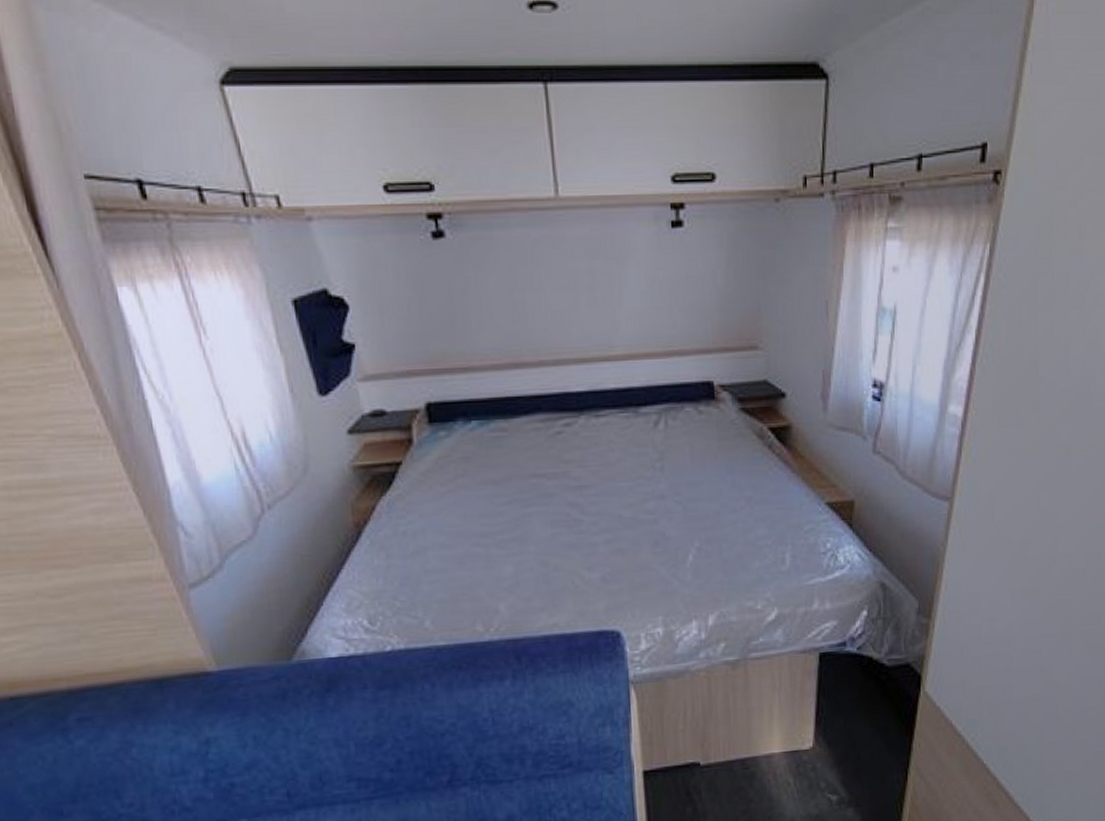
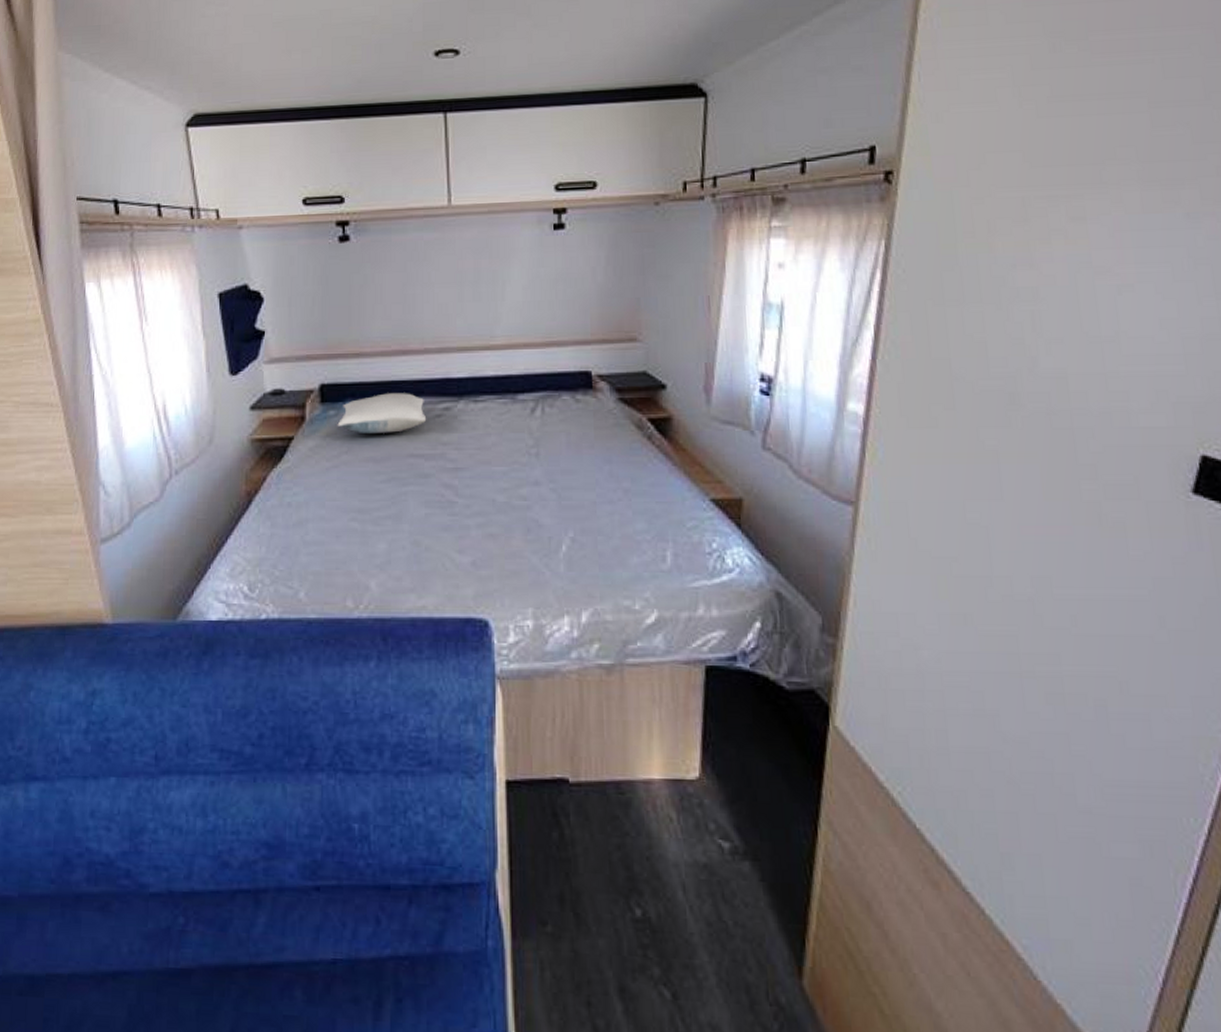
pillow: none [449,409,547,455] -> present [337,393,427,433]

